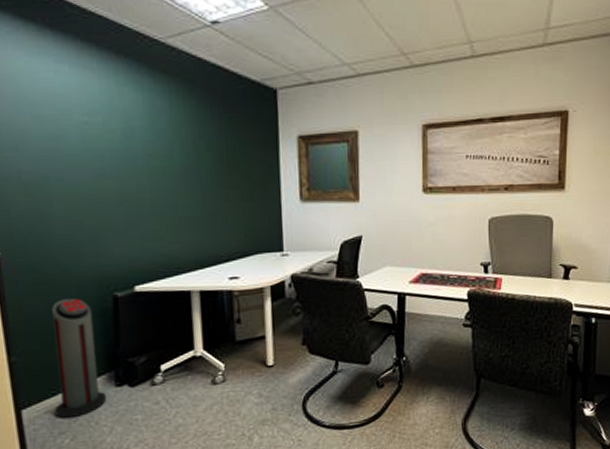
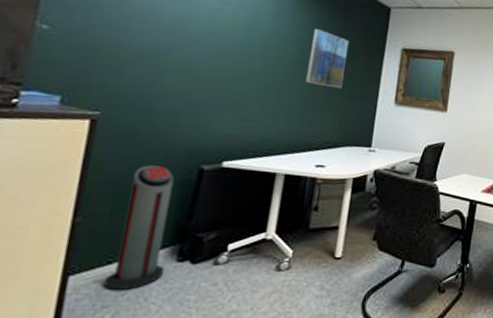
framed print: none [195,128,240,193] -> present [305,29,350,89]

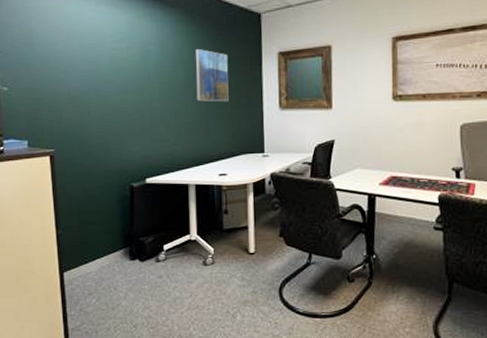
air purifier: present [103,165,175,292] -> none [86,187,124,283]

